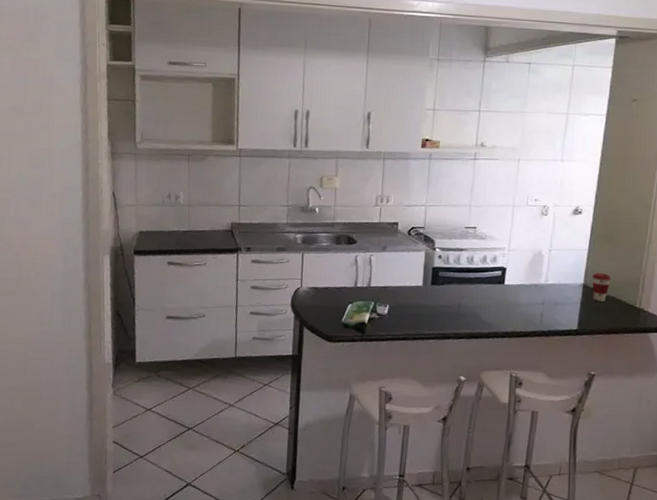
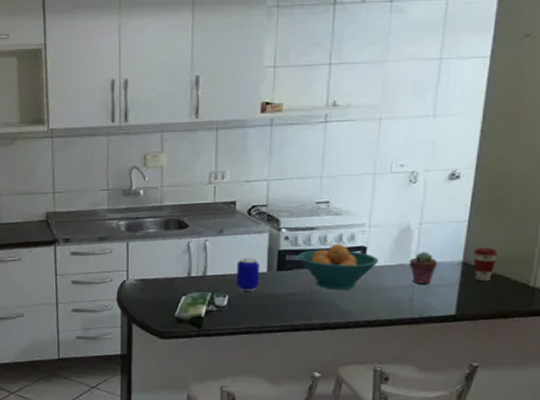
beer can: none [396,272,416,302] -> present [236,257,259,291]
fruit bowl: none [449,264,516,305] -> present [297,244,379,291]
potted succulent: none [540,273,563,302] -> present [409,251,437,284]

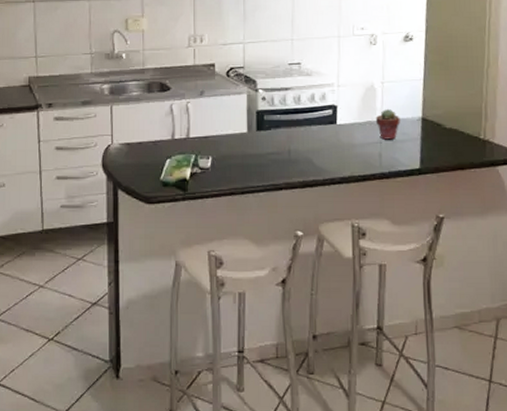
beer can: present [236,257,259,291] -> none [218,119,240,152]
fruit bowl: present [297,244,379,291] -> none [275,104,349,148]
coffee cup: present [473,247,498,281] -> none [431,103,451,135]

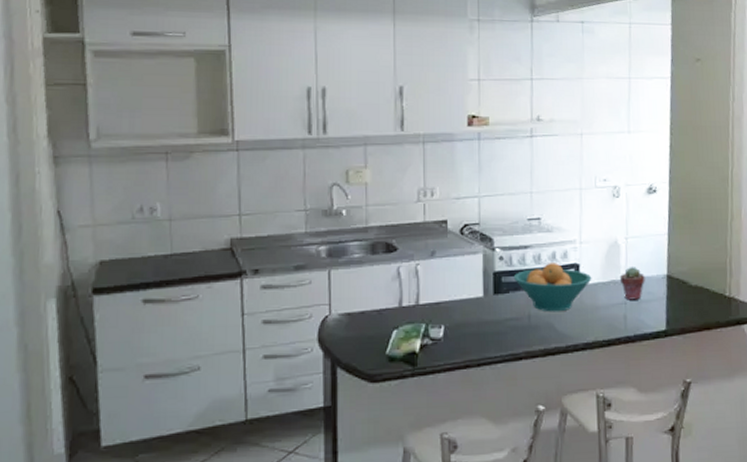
fruit bowl: none [275,104,349,148] -> present [513,263,592,312]

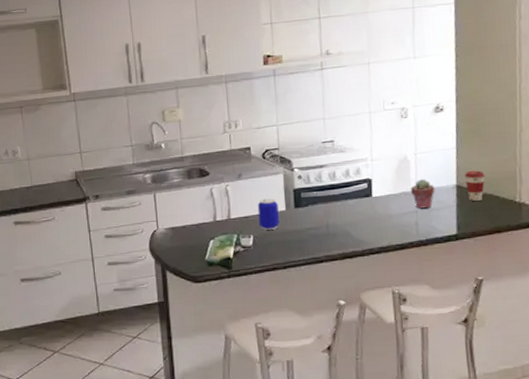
beer can: none [451,281,475,319] -> present [257,198,279,230]
fruit bowl: present [513,263,592,312] -> none [311,179,384,222]
coffee cup: none [676,259,696,293] -> present [465,170,485,201]

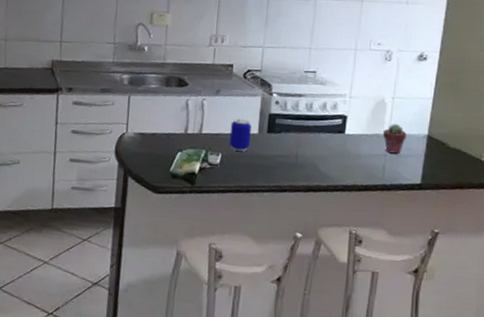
coffee cup: present [465,170,485,201] -> none [436,123,456,154]

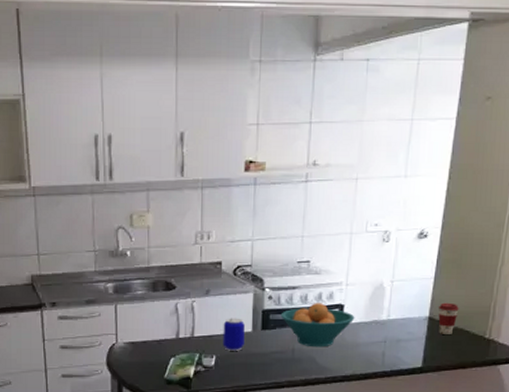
fruit bowl: none [286,111,357,156] -> present [280,303,355,347]
potted succulent: present [382,123,407,154] -> none [381,307,407,339]
coffee cup: none [436,123,456,154] -> present [438,302,459,334]

